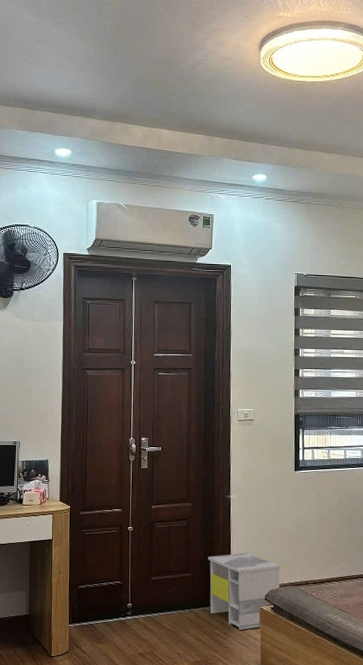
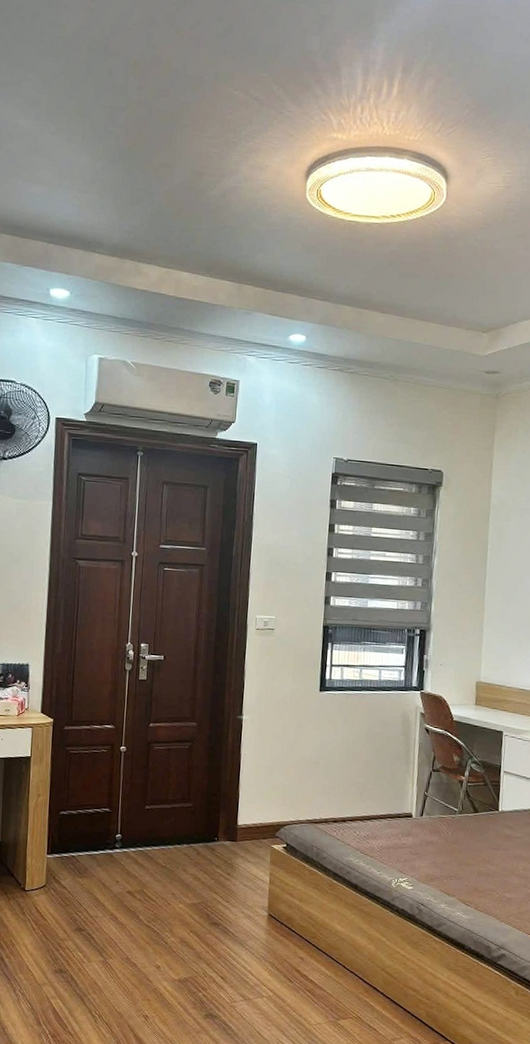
desk: present [208,552,280,630] -> none [212,782,296,871]

